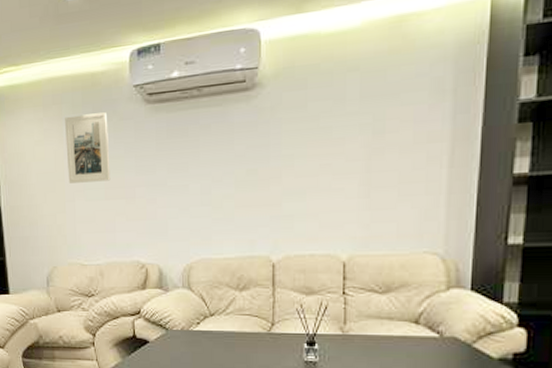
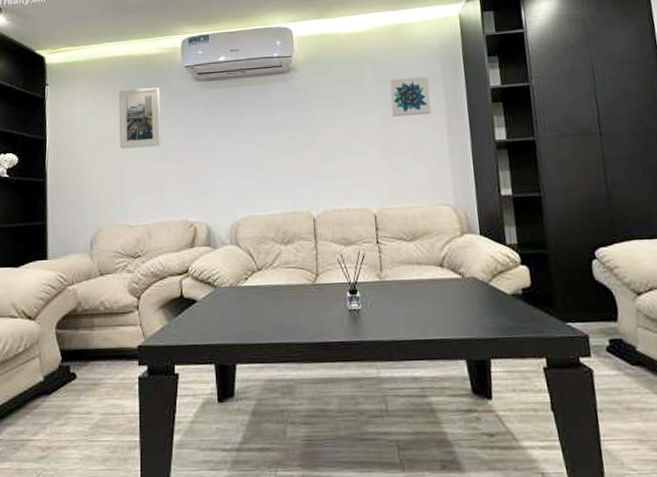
wall art: none [378,88,434,144] -> present [389,76,431,117]

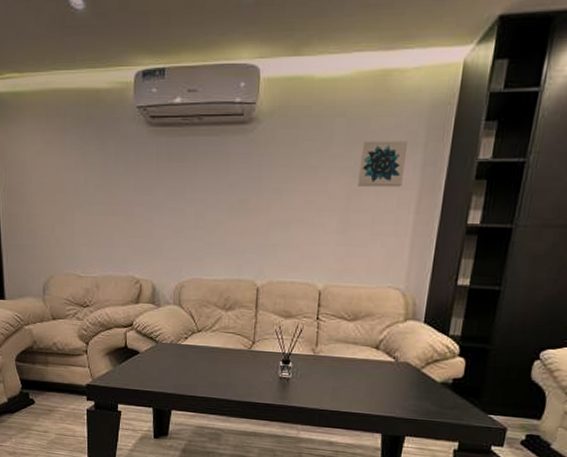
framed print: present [119,87,161,149] -> none [68,130,111,197]

